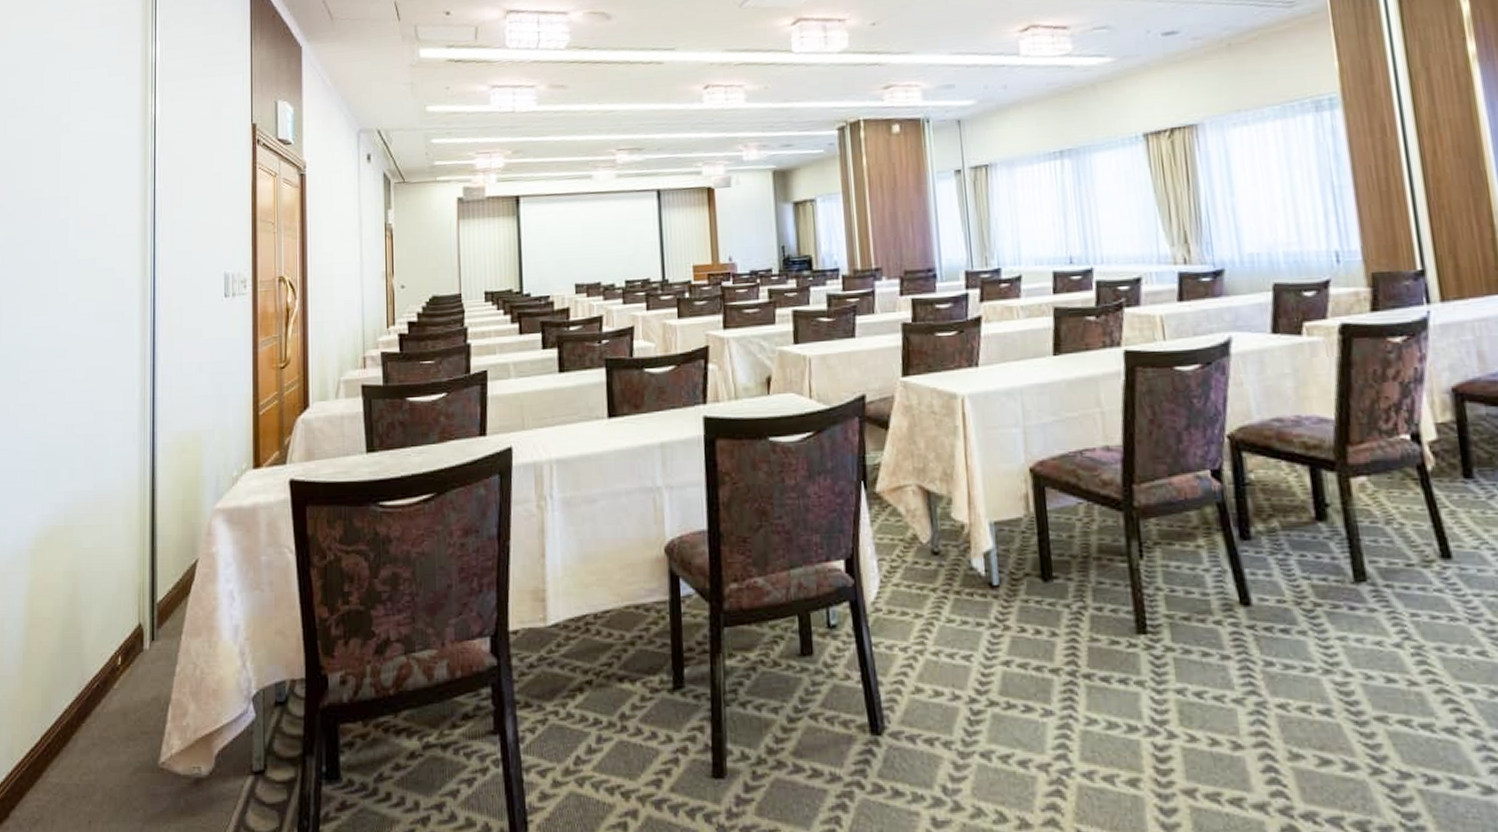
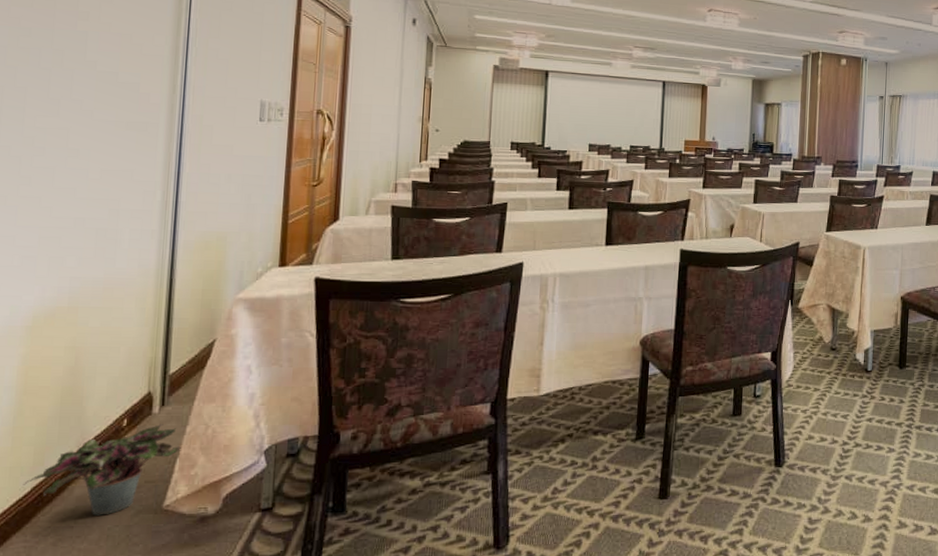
potted plant: none [33,663,172,772] -> present [22,424,181,516]

